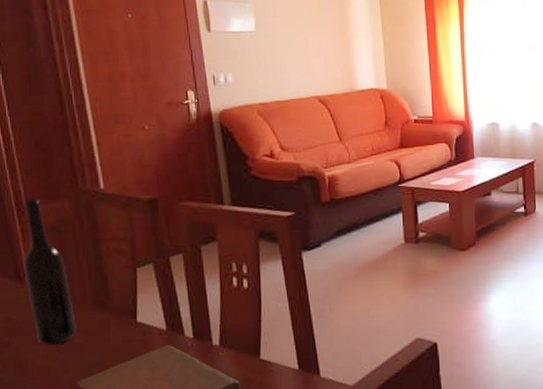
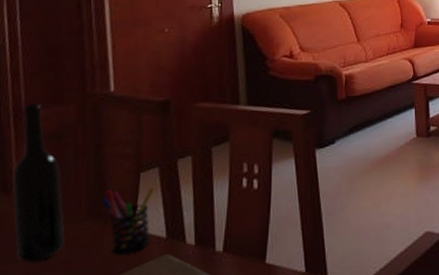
pen holder: none [104,281,152,343] -> present [101,186,155,255]

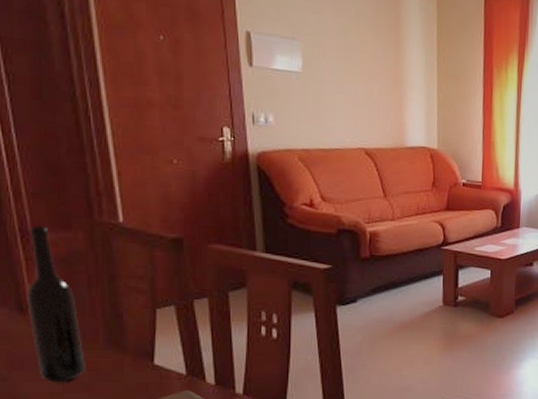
pen holder: present [101,186,155,255] -> none [119,321,172,385]

